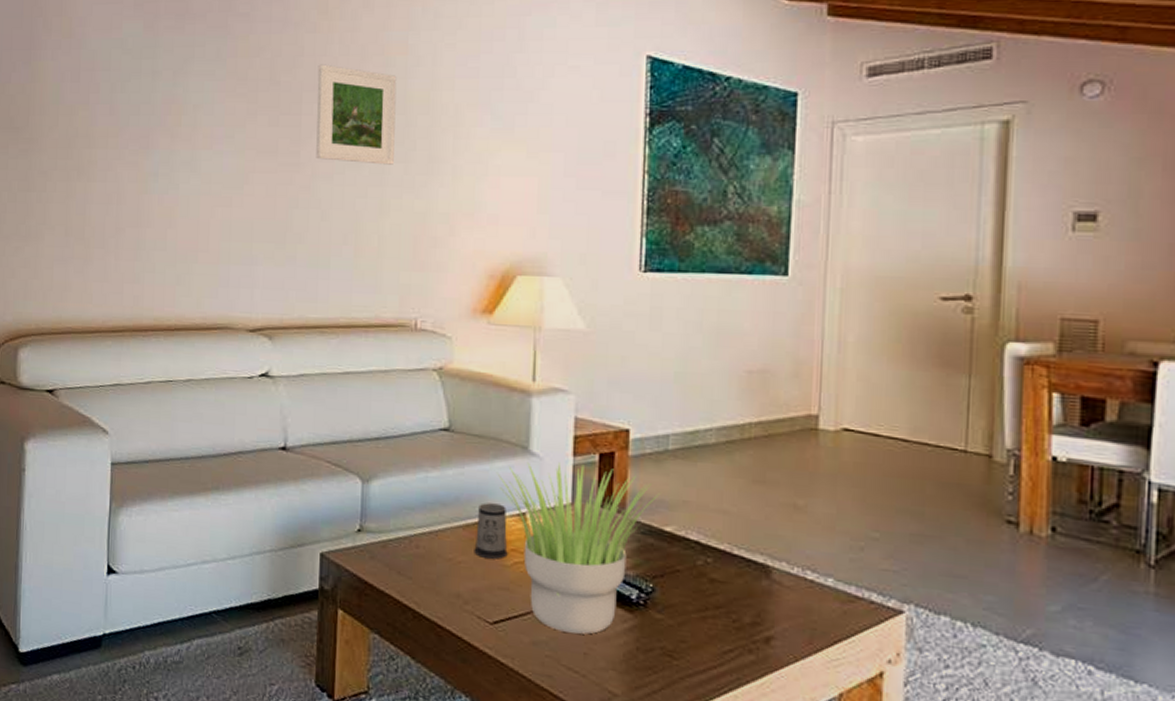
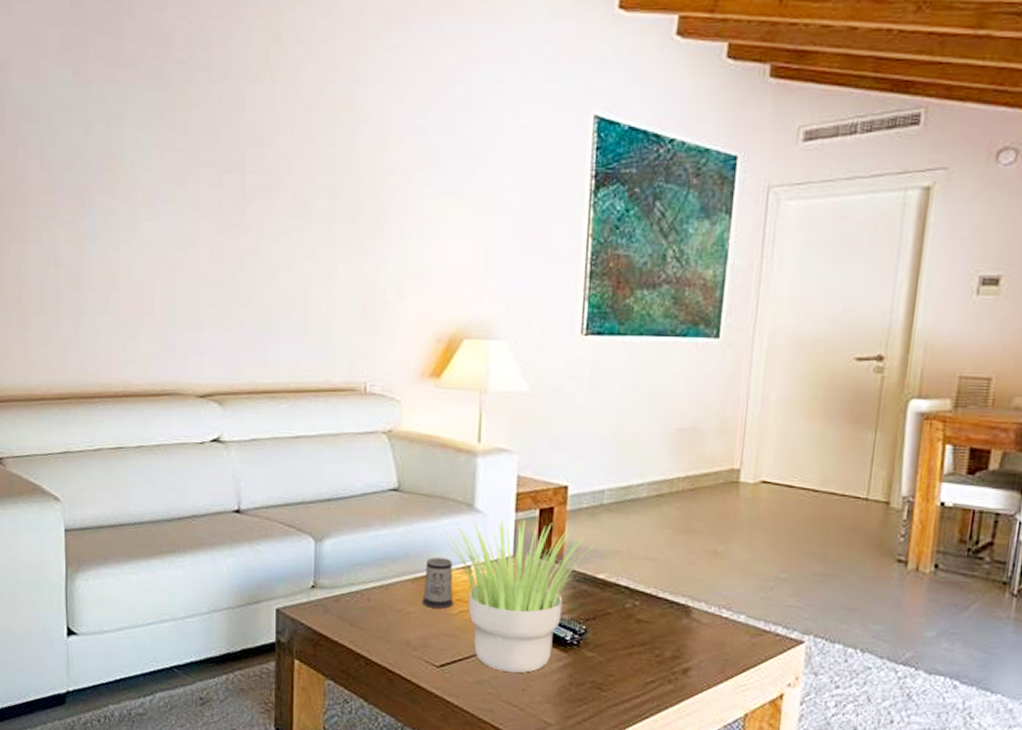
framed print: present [316,64,397,165] -> none [260,118,343,227]

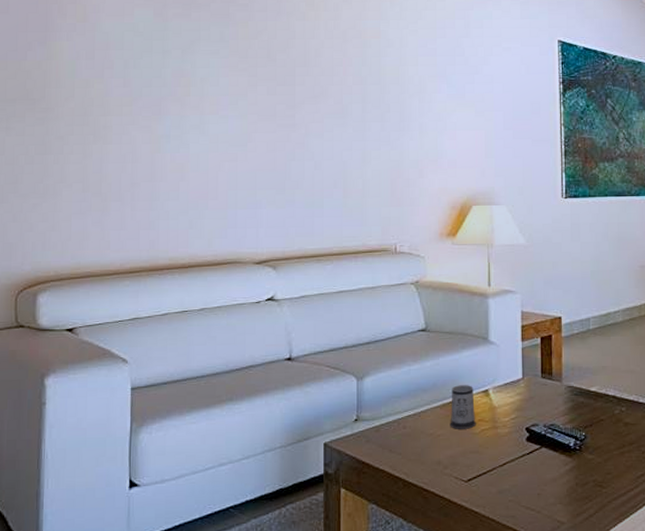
potted plant: present [444,518,595,673] -> none [465,347,586,480]

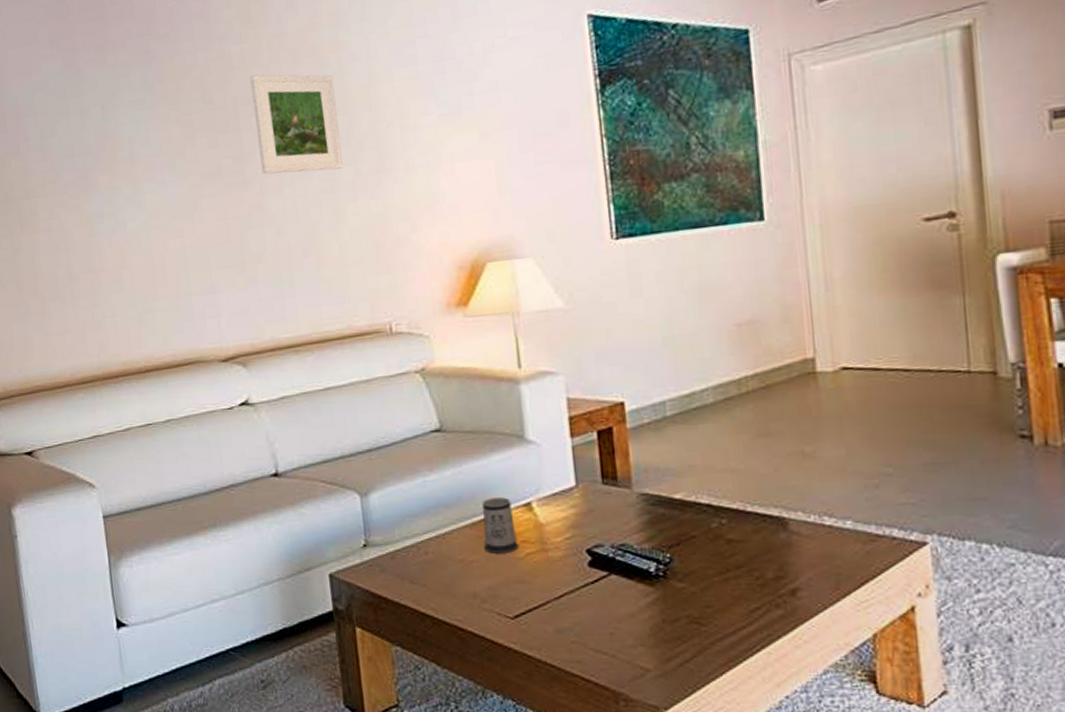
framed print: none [307,45,372,124] -> present [249,74,343,175]

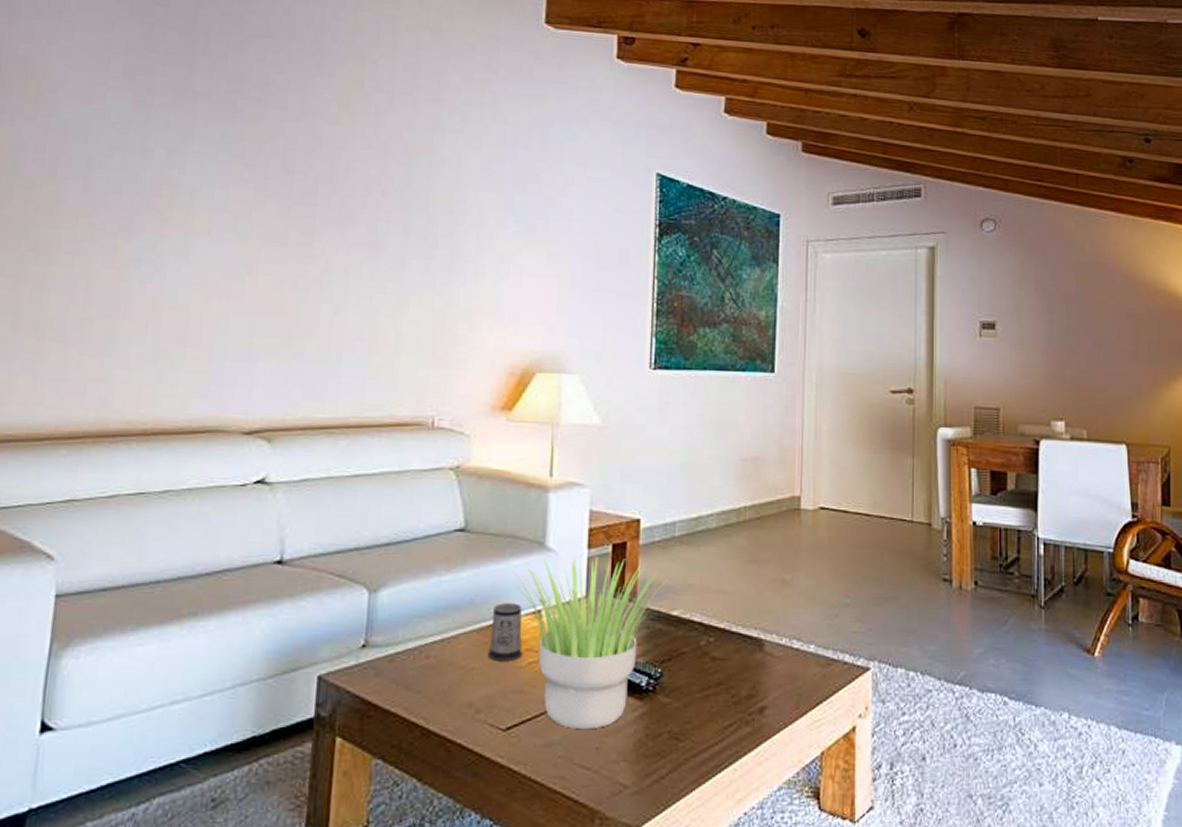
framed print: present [249,74,343,175] -> none [330,156,420,261]
potted plant: none [496,444,665,615] -> present [513,556,668,729]

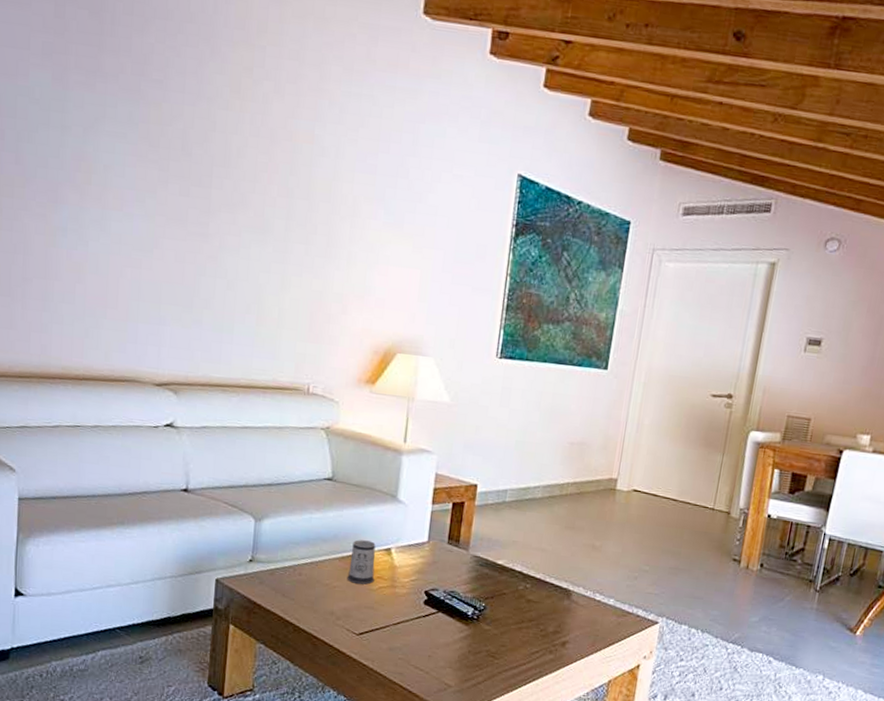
potted plant: present [513,556,668,729] -> none [370,509,497,642]

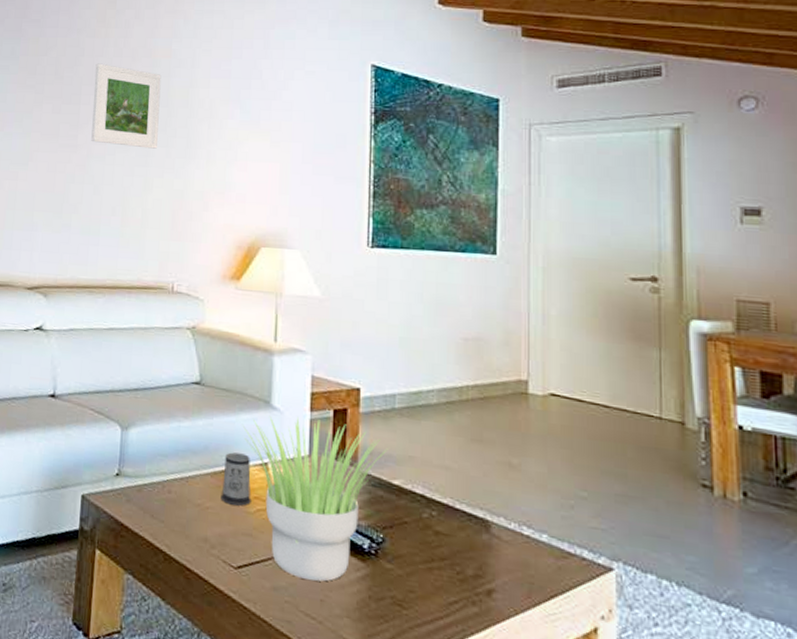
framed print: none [224,141,303,245] -> present [91,63,162,149]
potted plant: none [370,509,497,642] -> present [242,416,389,582]

